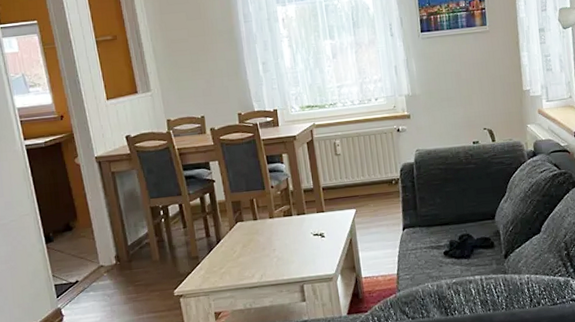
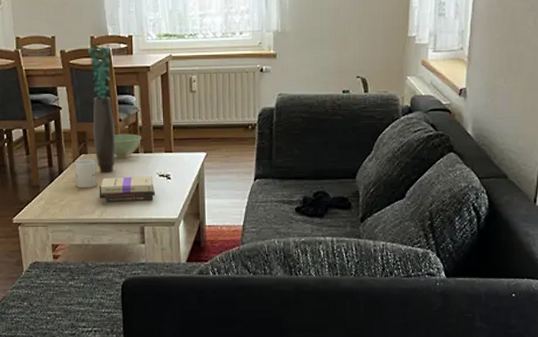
mug: none [231,225,255,255] -> present [74,159,98,189]
vase: none [236,117,271,238] -> present [87,41,116,172]
books: none [256,236,311,266] -> present [99,176,155,203]
bowl: none [268,198,294,223] -> present [114,133,141,158]

